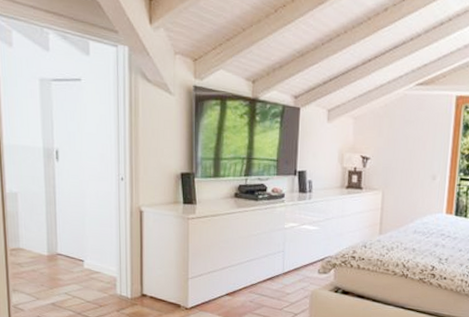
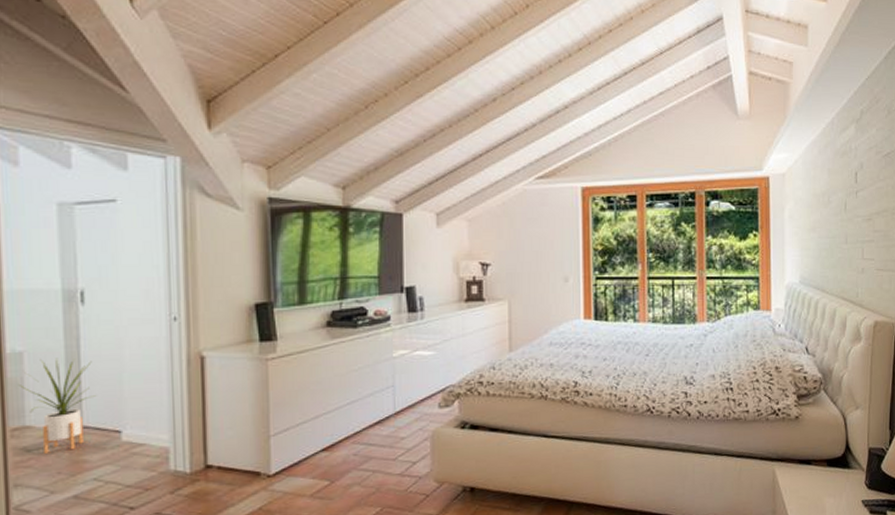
house plant: none [14,200,67,270] -> present [18,357,97,453]

